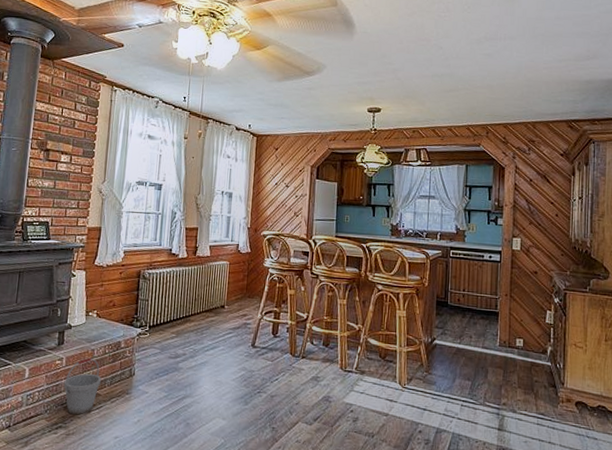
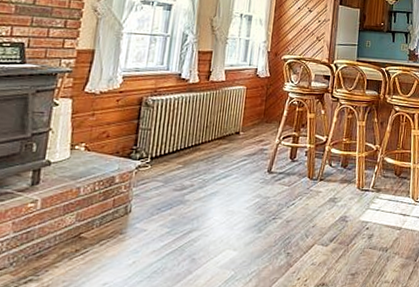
bucket: present [63,357,101,415] -> none [36,197,88,265]

